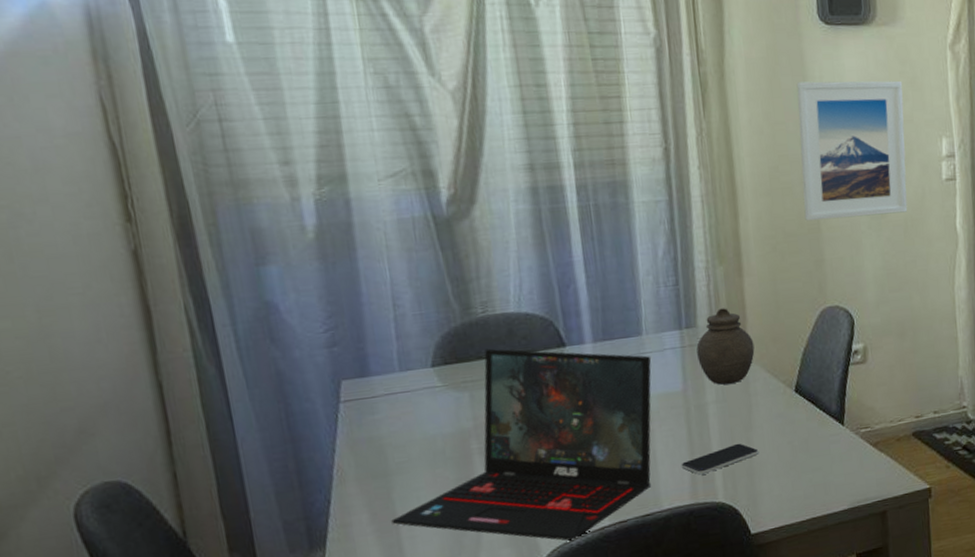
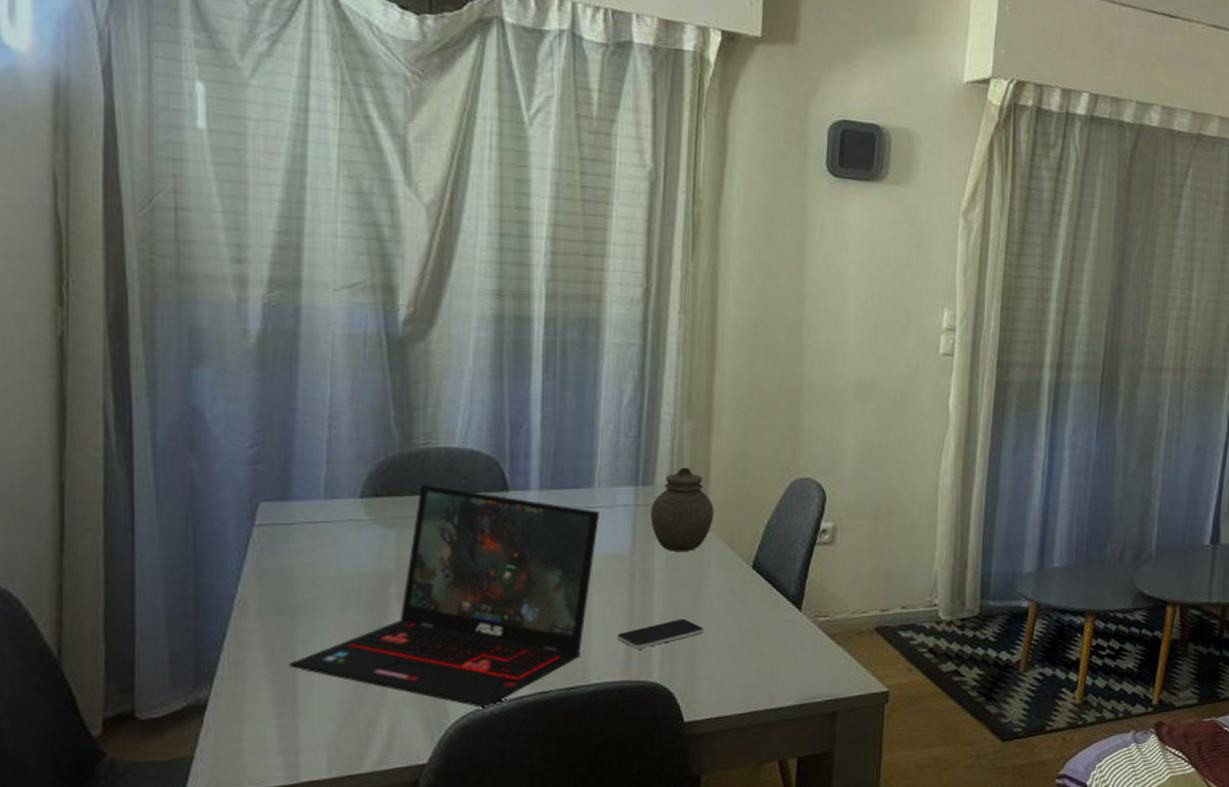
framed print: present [796,80,908,222] -> none [786,234,908,385]

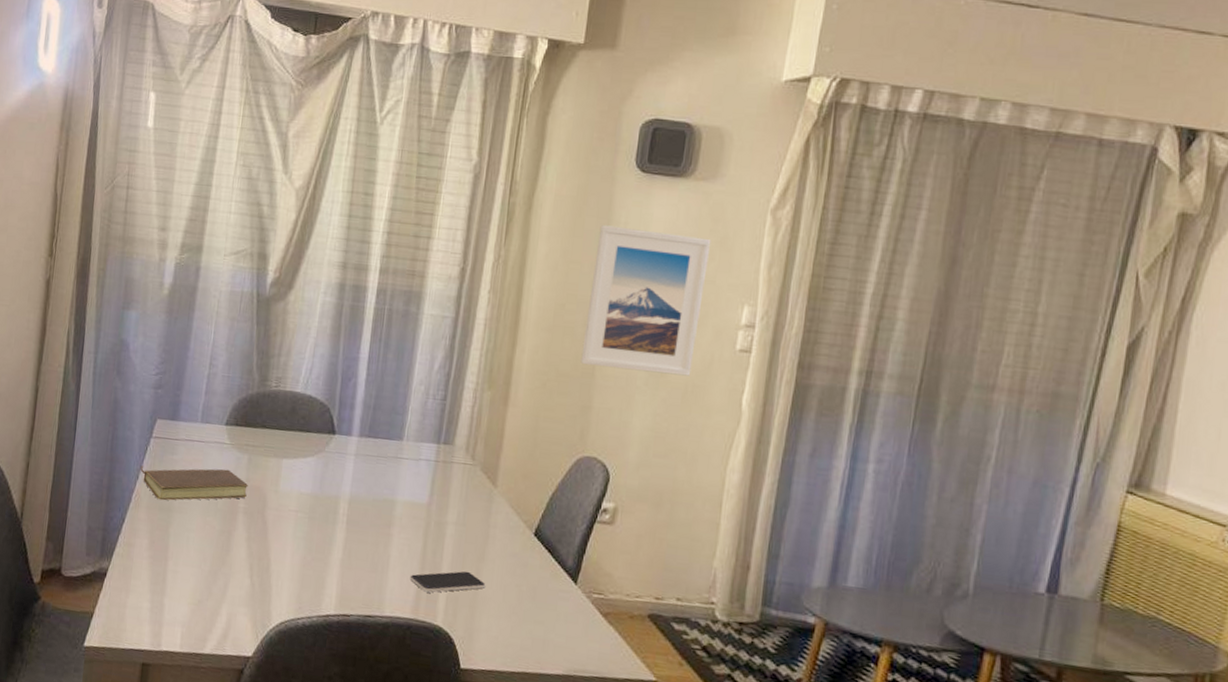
book: none [242,550,401,602] -> present [140,465,249,501]
laptop: present [289,484,600,709] -> none [163,420,406,620]
jar: present [651,467,714,551] -> none [448,432,504,510]
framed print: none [786,234,908,385] -> present [581,225,712,376]

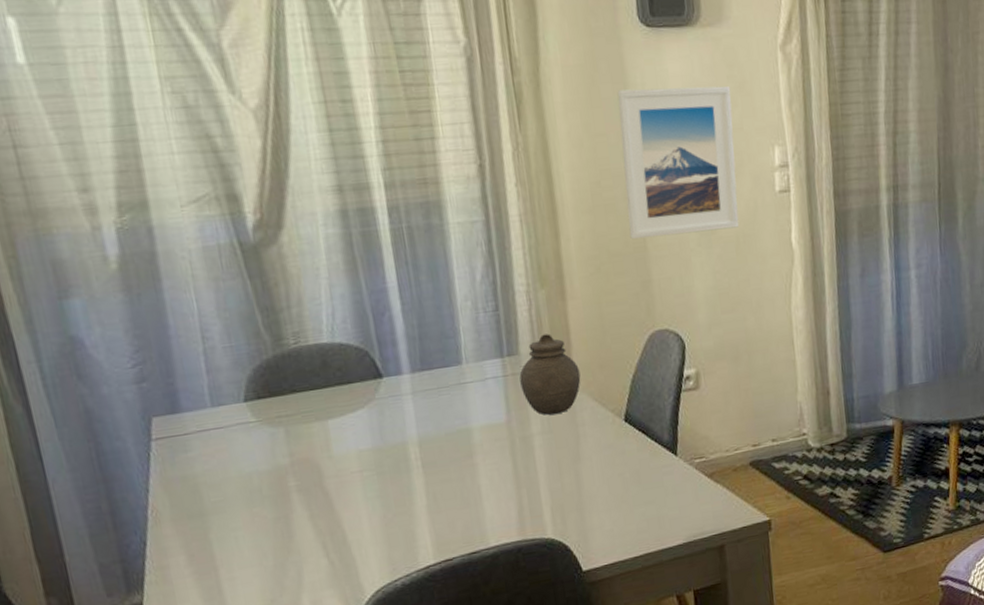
book: present [140,465,249,501] -> none [147,449,296,508]
smartphone: present [409,571,486,593] -> none [507,476,589,511]
jar: none [448,432,504,510] -> present [519,334,581,415]

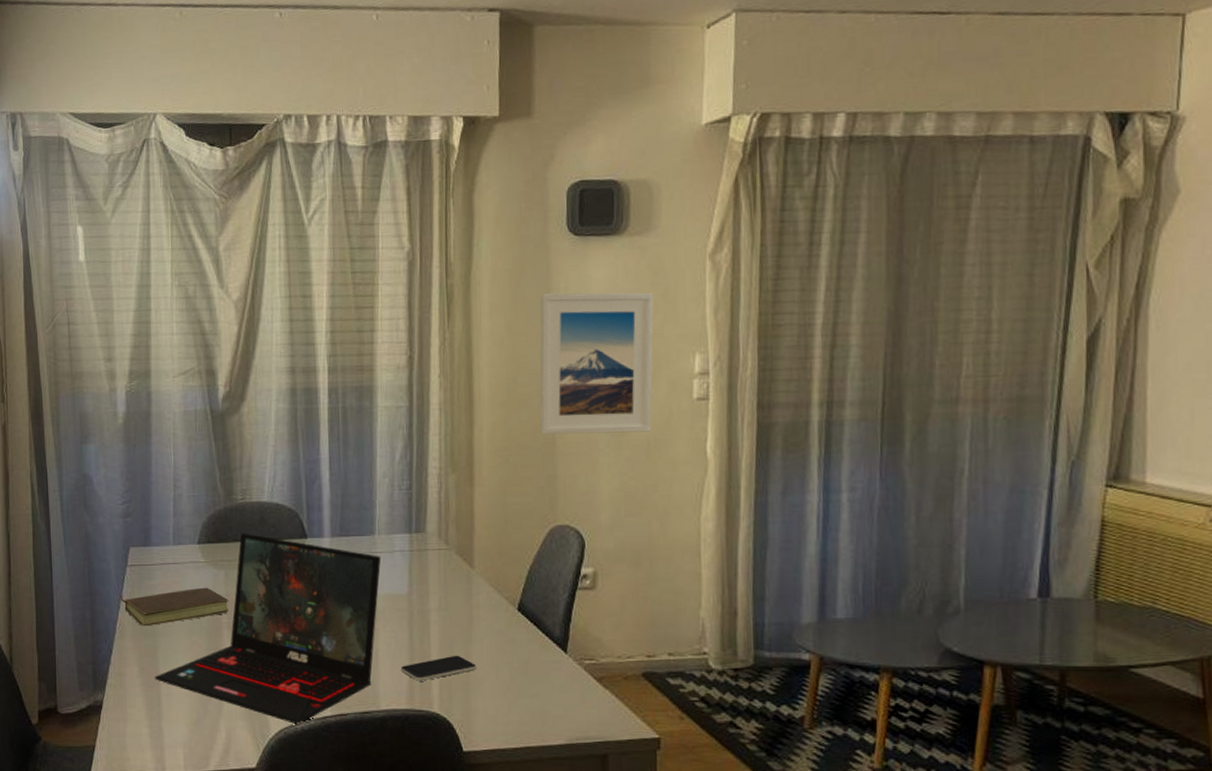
book: none [147,449,296,508] -> present [120,587,229,627]
laptop: none [209,381,477,582] -> present [155,533,382,725]
smartphone: none [507,476,589,511] -> present [400,655,477,681]
jar: present [519,334,581,415] -> none [424,516,480,593]

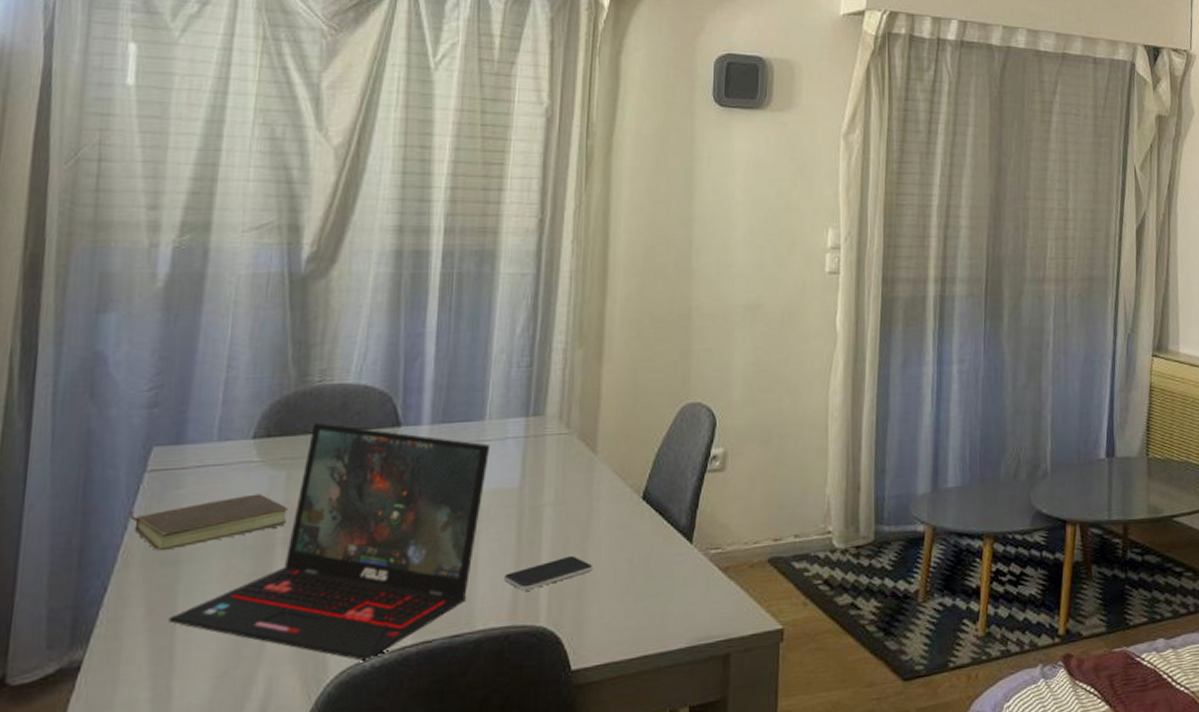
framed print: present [539,292,654,435] -> none [676,161,792,307]

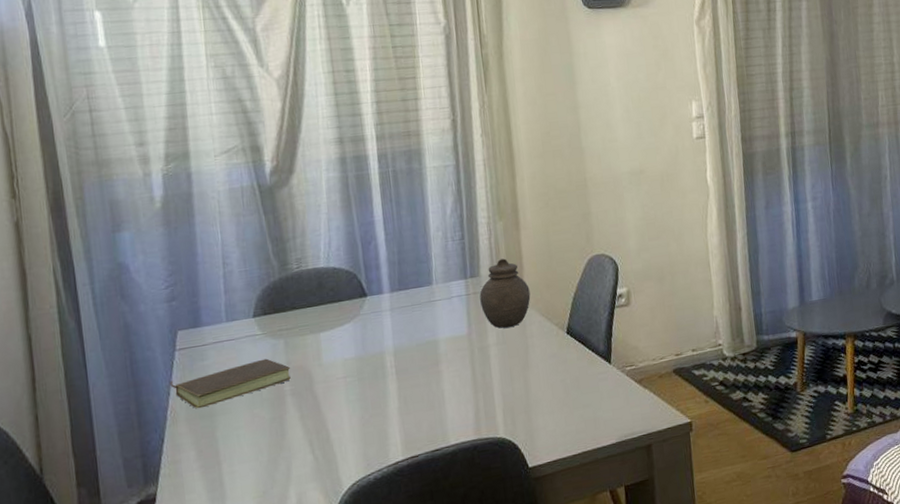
laptop: present [168,422,491,662] -> none [215,300,441,476]
smartphone: present [503,555,594,591] -> none [466,382,535,412]
jar: none [541,396,604,484] -> present [479,258,531,328]

